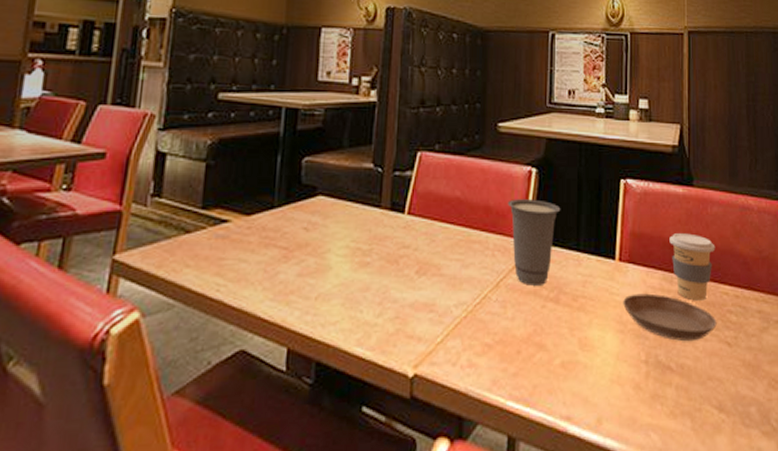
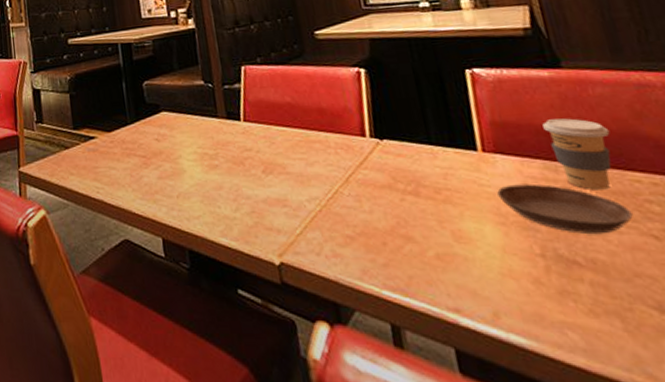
cup: present [507,199,561,286] -> none [340,97,402,180]

